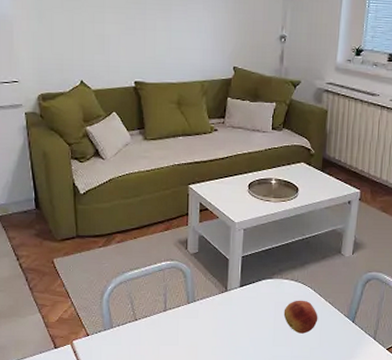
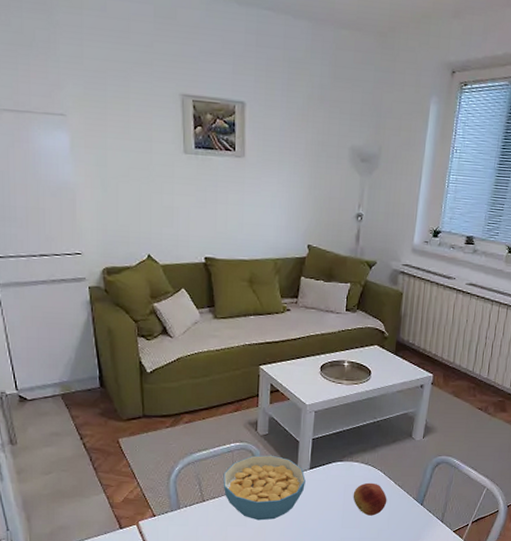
cereal bowl: none [154,273,236,339] -> present [223,455,306,521]

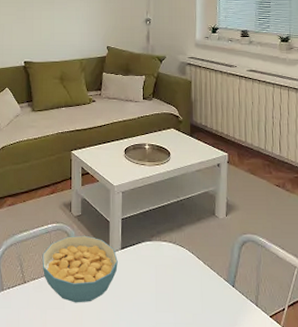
fruit: present [353,482,387,516] -> none [164,263,198,299]

